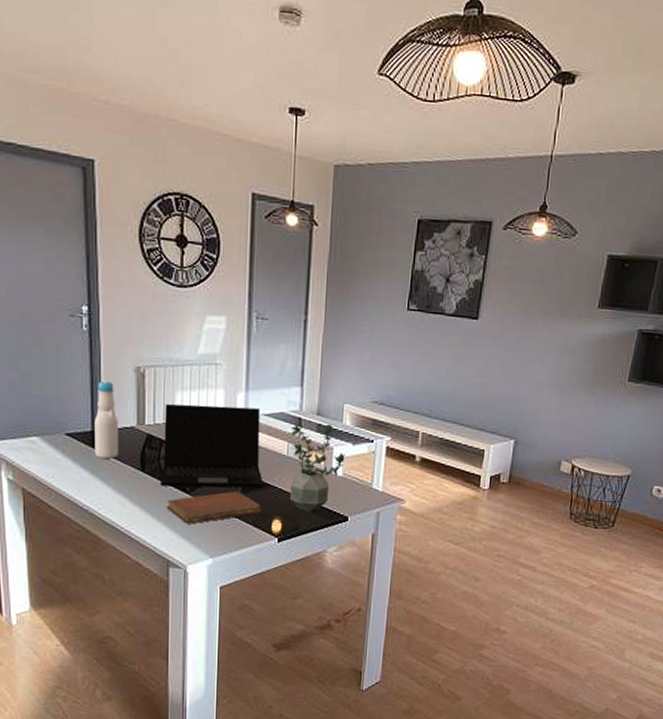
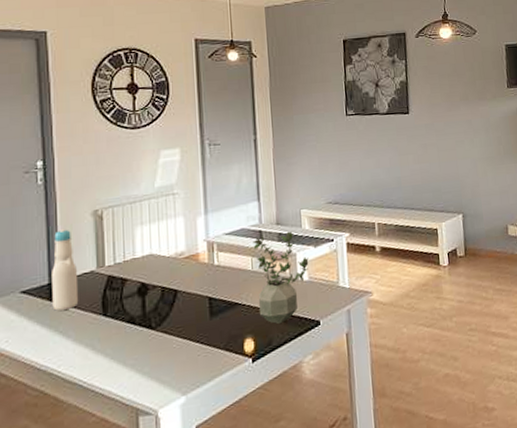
laptop: present [160,404,263,488] -> none [124,229,231,328]
notebook: present [166,491,261,524] -> none [131,317,232,364]

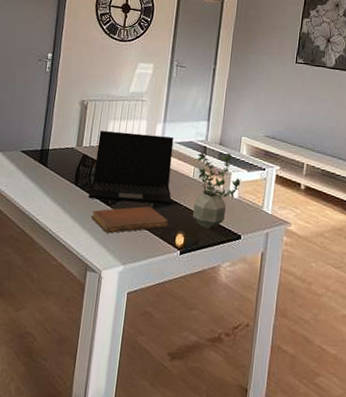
bottle: present [52,229,79,311] -> none [41,110,63,173]
laptop: none [124,229,231,328] -> present [88,131,174,205]
notebook: none [131,317,232,364] -> present [90,206,168,234]

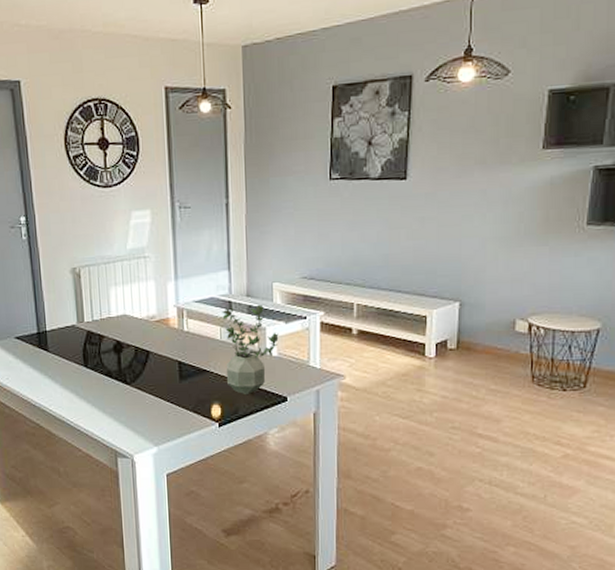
laptop: present [88,131,174,205] -> none [101,296,200,380]
notebook: present [90,206,168,234] -> none [109,379,200,415]

